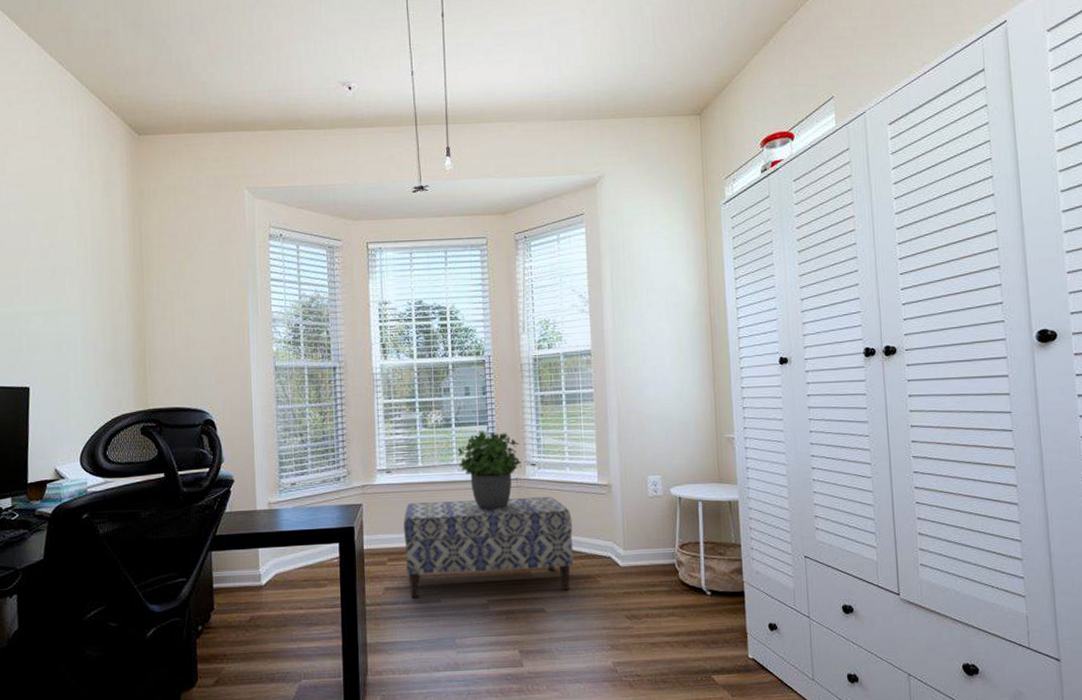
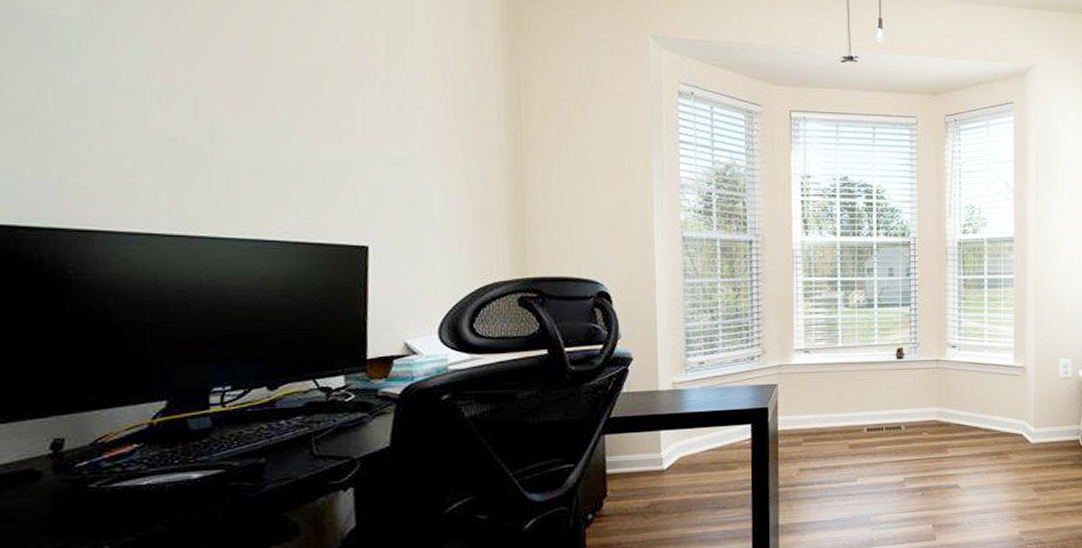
bench: present [403,496,574,599] -> none [820,377,988,479]
potted plant: present [458,429,521,510] -> none [880,311,942,390]

